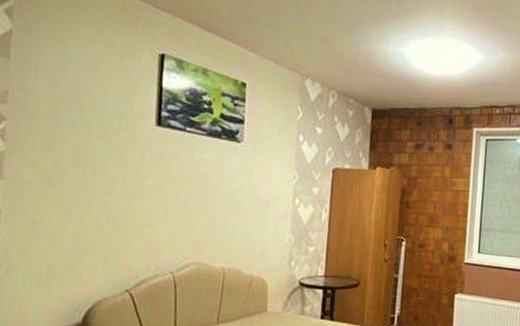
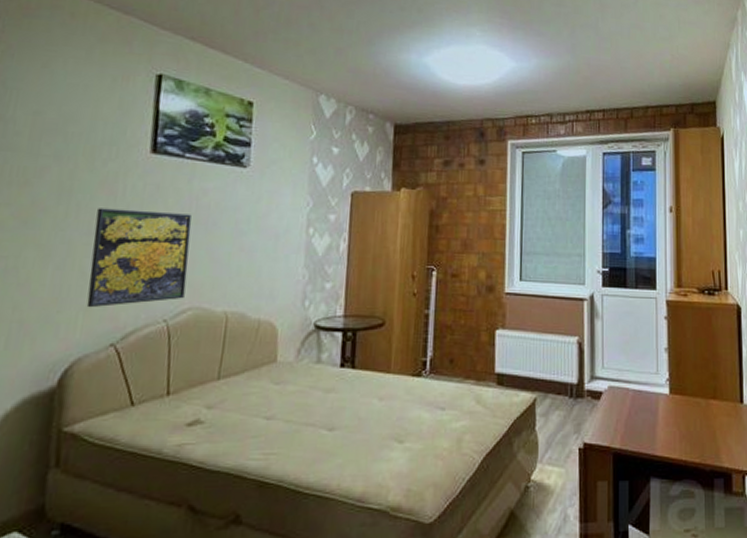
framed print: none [104,172,193,259] -> present [86,208,192,308]

